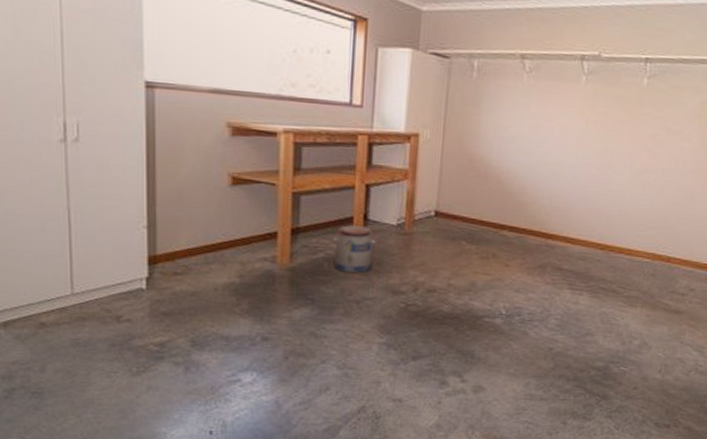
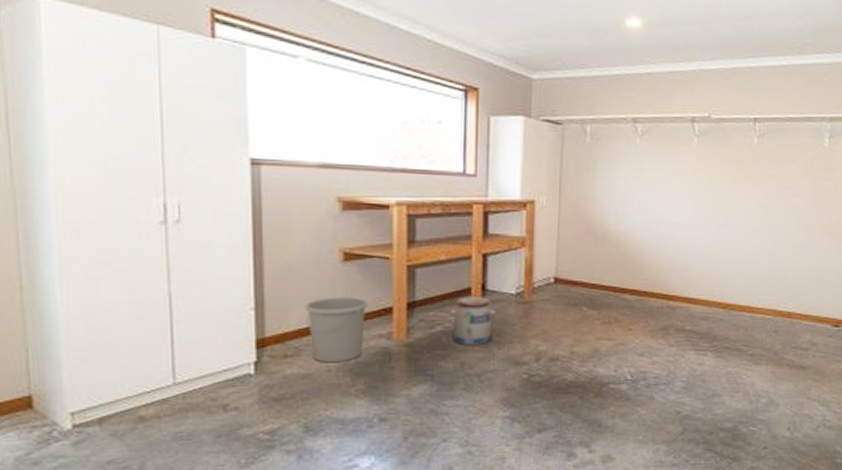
bucket: none [194,219,254,283] -> present [304,297,368,363]

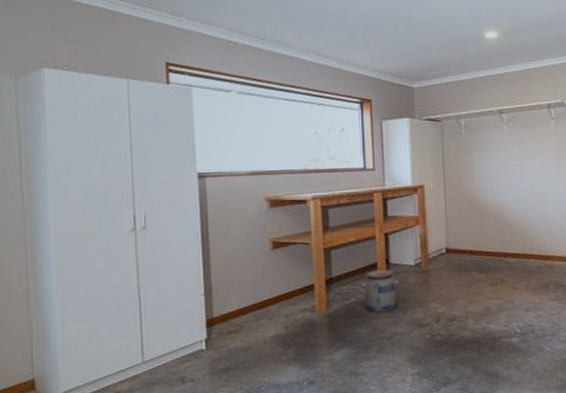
bucket: present [304,297,368,363] -> none [243,278,294,336]

